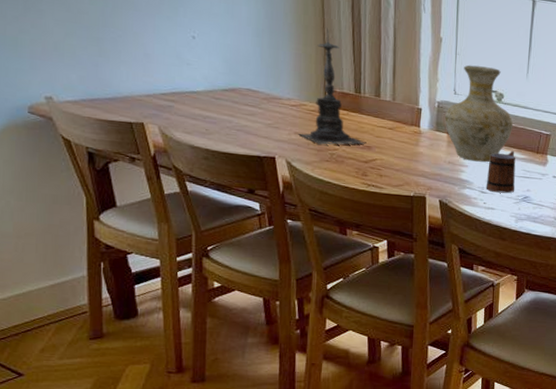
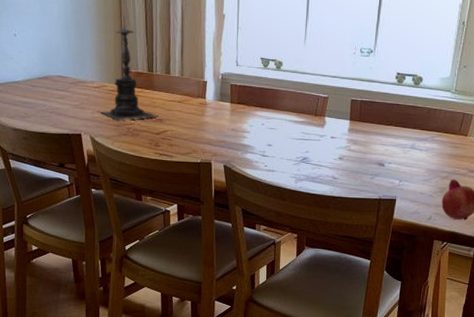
vase: present [444,65,514,163] -> none [227,37,292,128]
mug: present [486,151,516,194] -> none [266,115,295,156]

